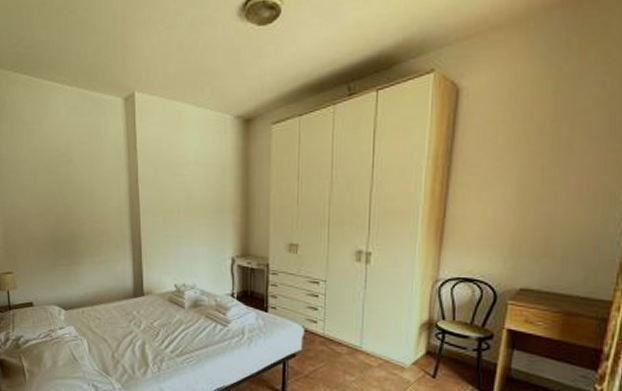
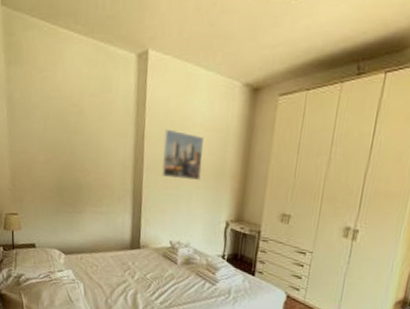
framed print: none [158,169,201,219] -> present [161,128,204,180]

